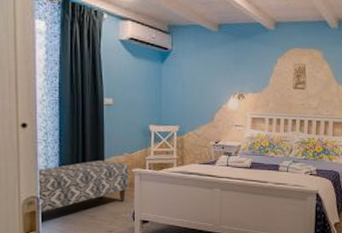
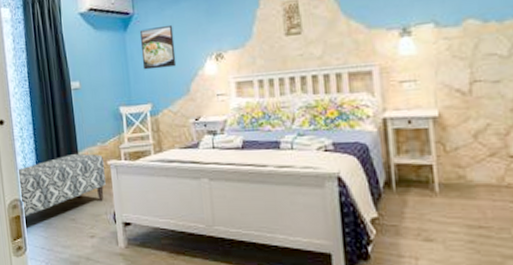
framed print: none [175,64,206,99] -> present [140,24,177,70]

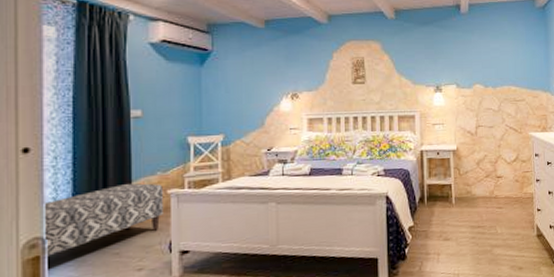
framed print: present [140,24,177,70] -> none [217,64,253,103]

